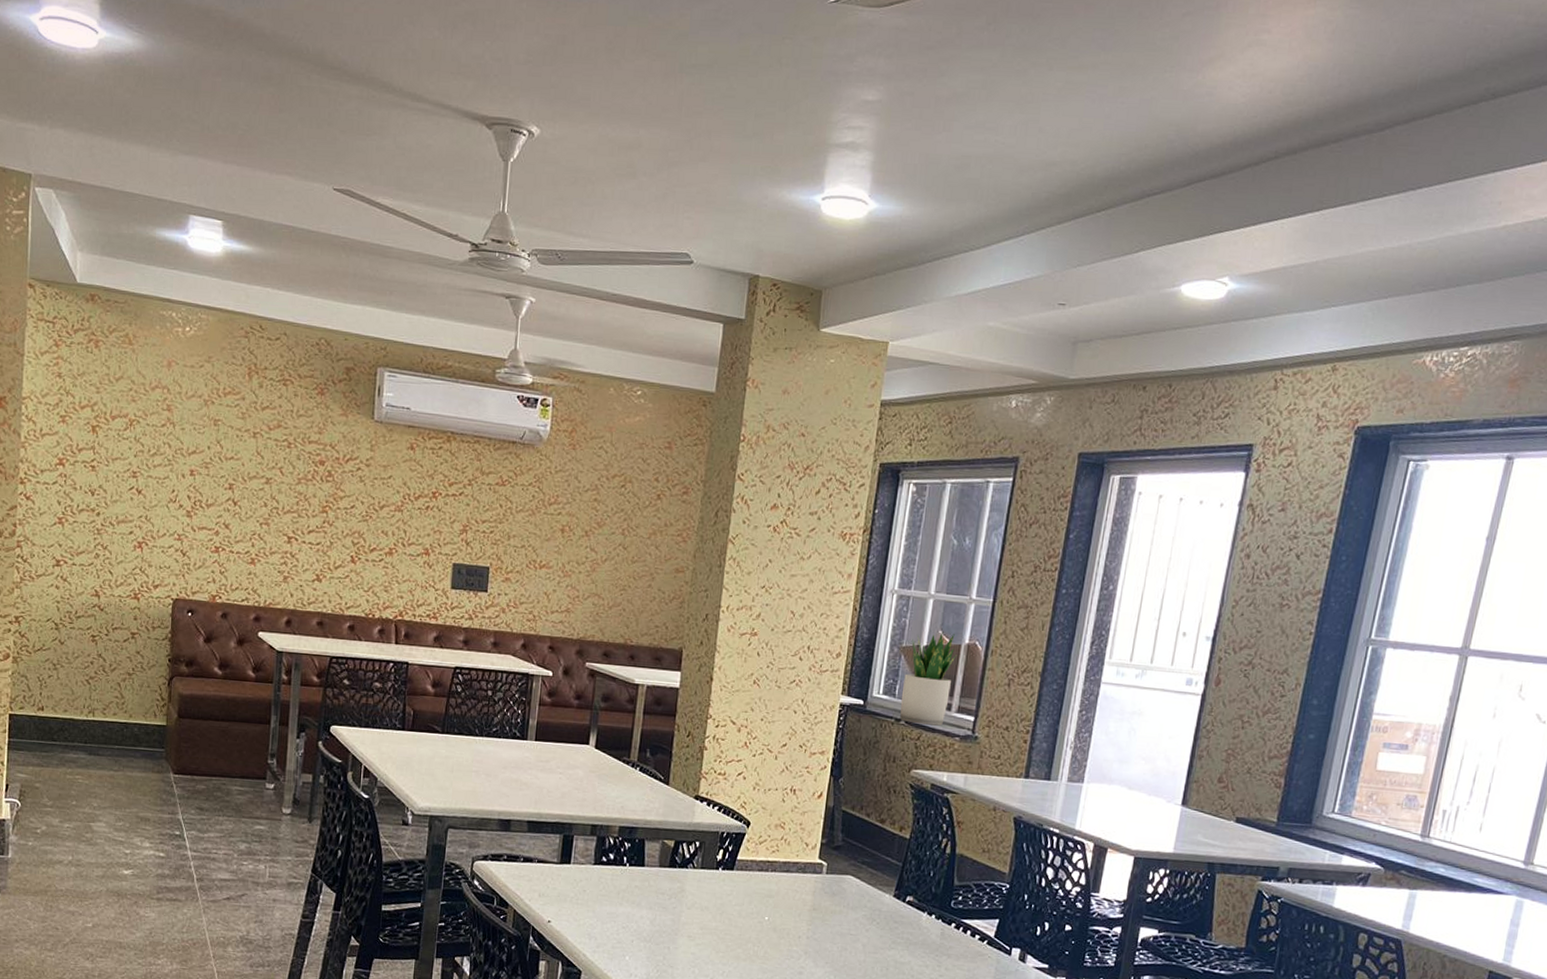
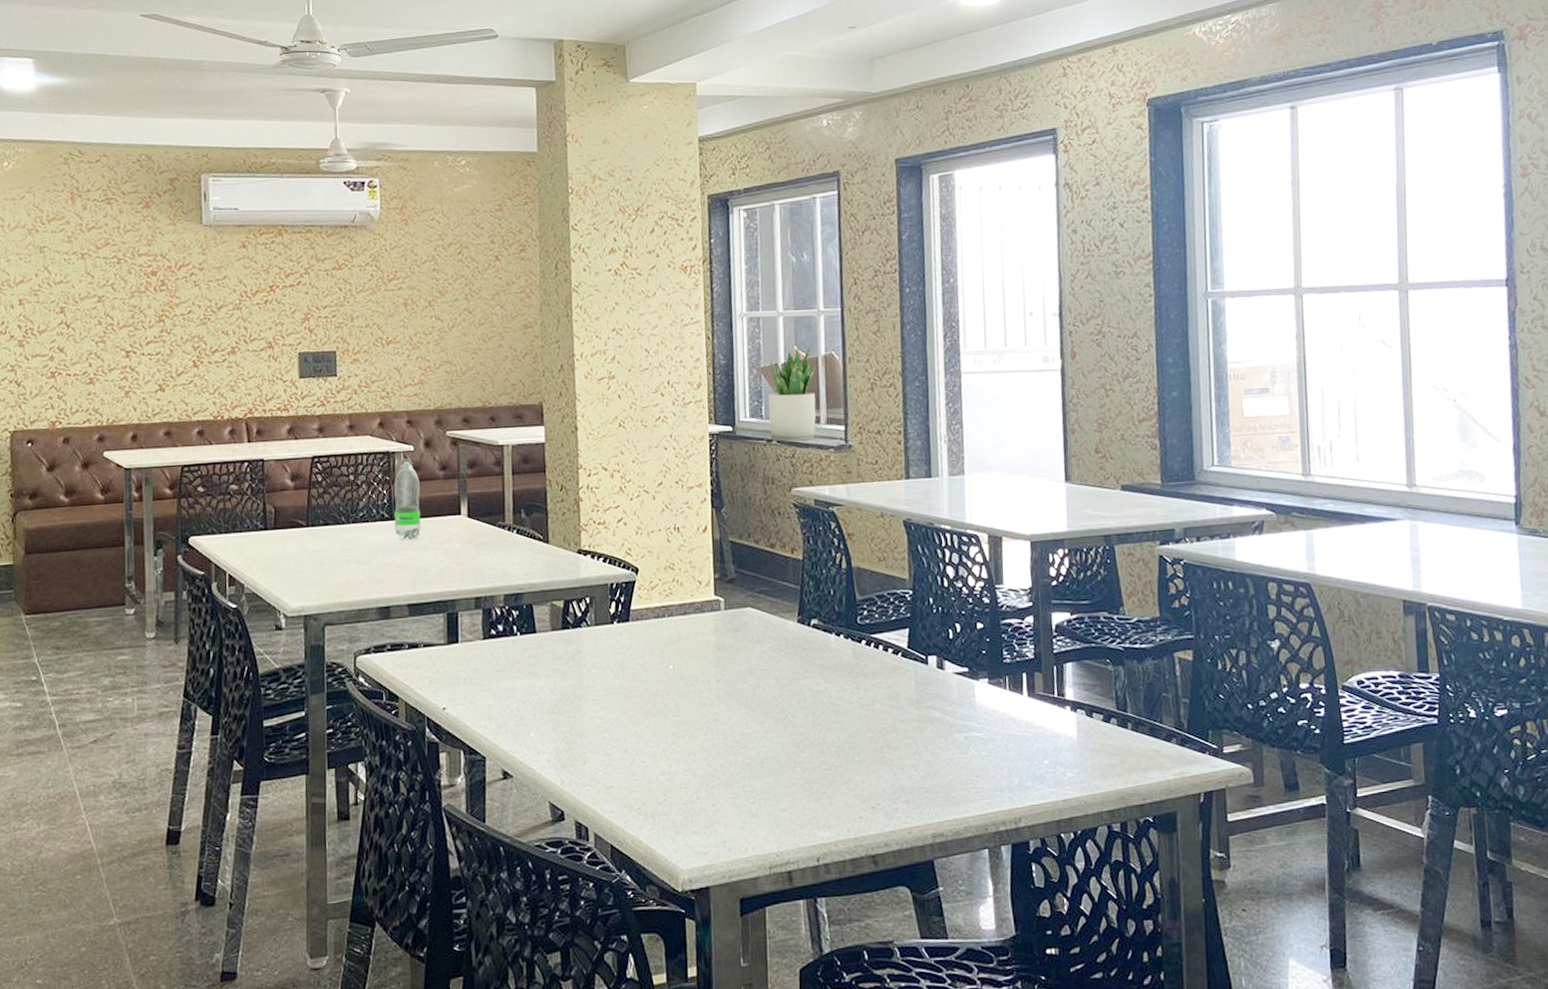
bottle: none [524,682,554,762] -> present [394,458,421,541]

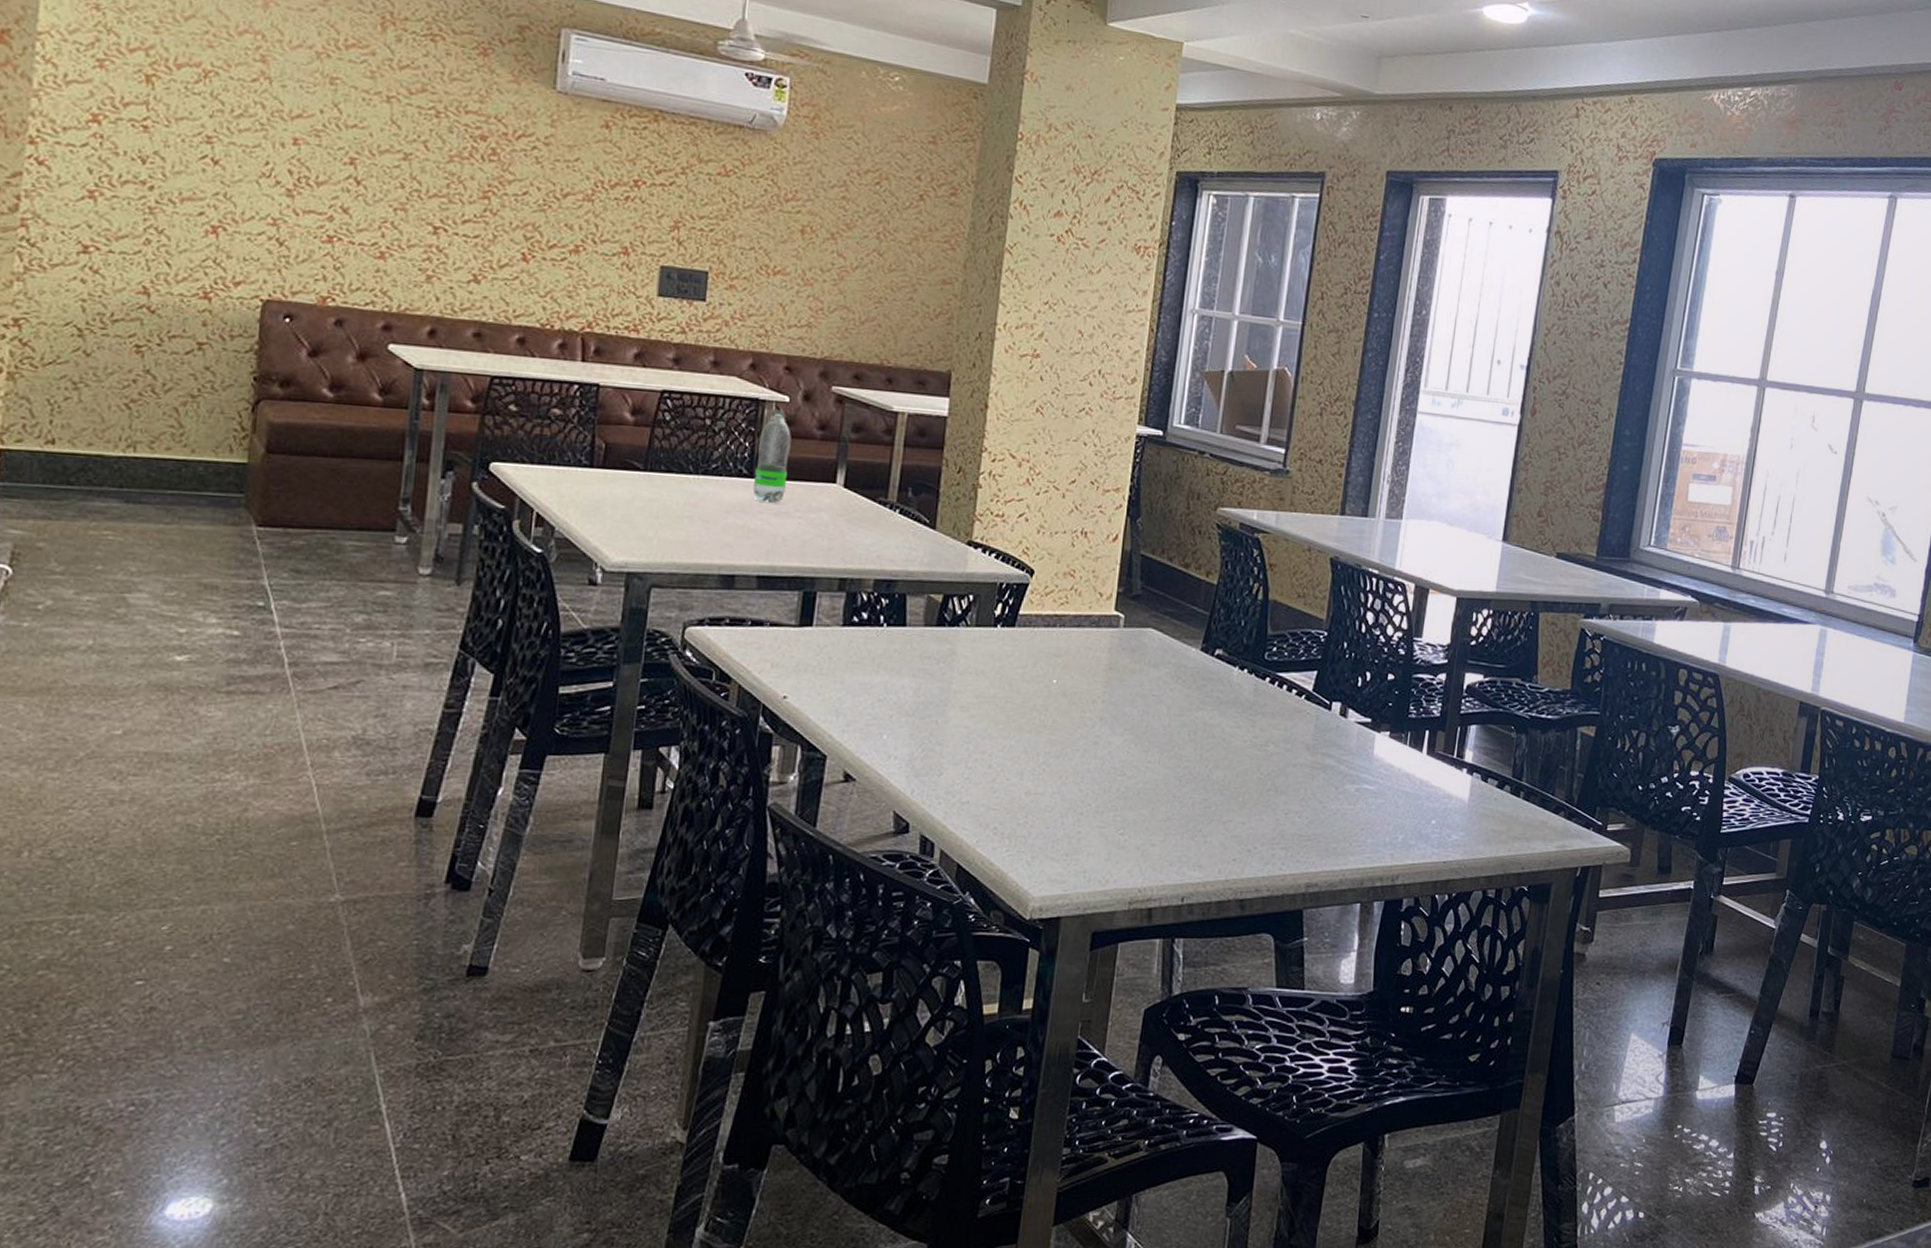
planter: present [768,347,816,442] -> none [1204,356,1264,459]

